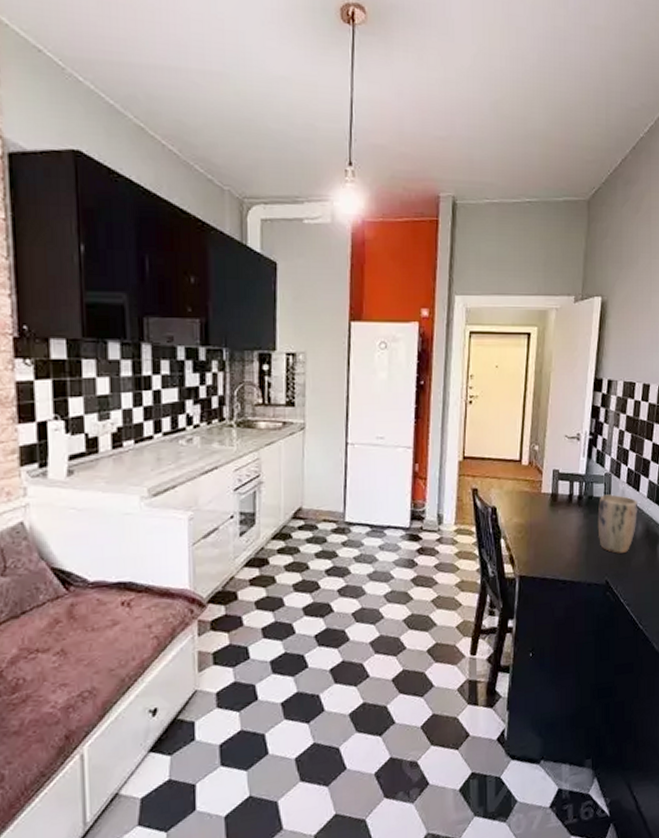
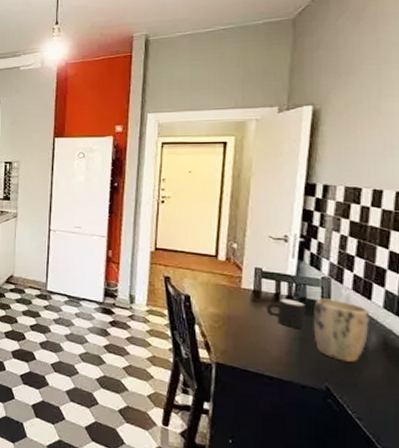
mug: none [562,499,592,528] -> present [267,298,306,329]

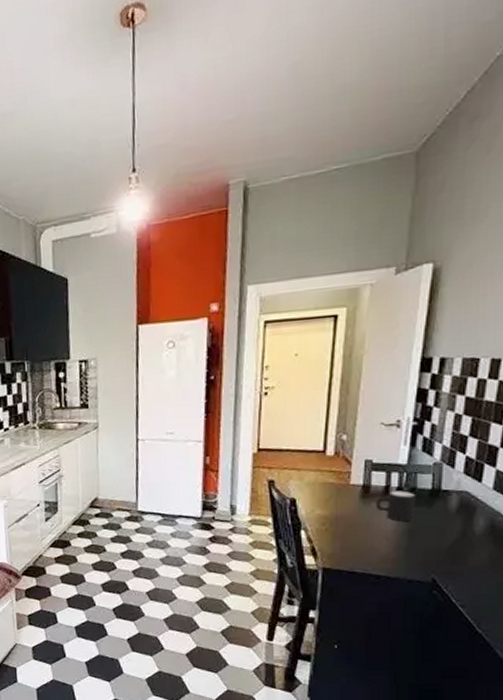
plant pot: present [313,298,370,362] -> none [422,485,478,550]

